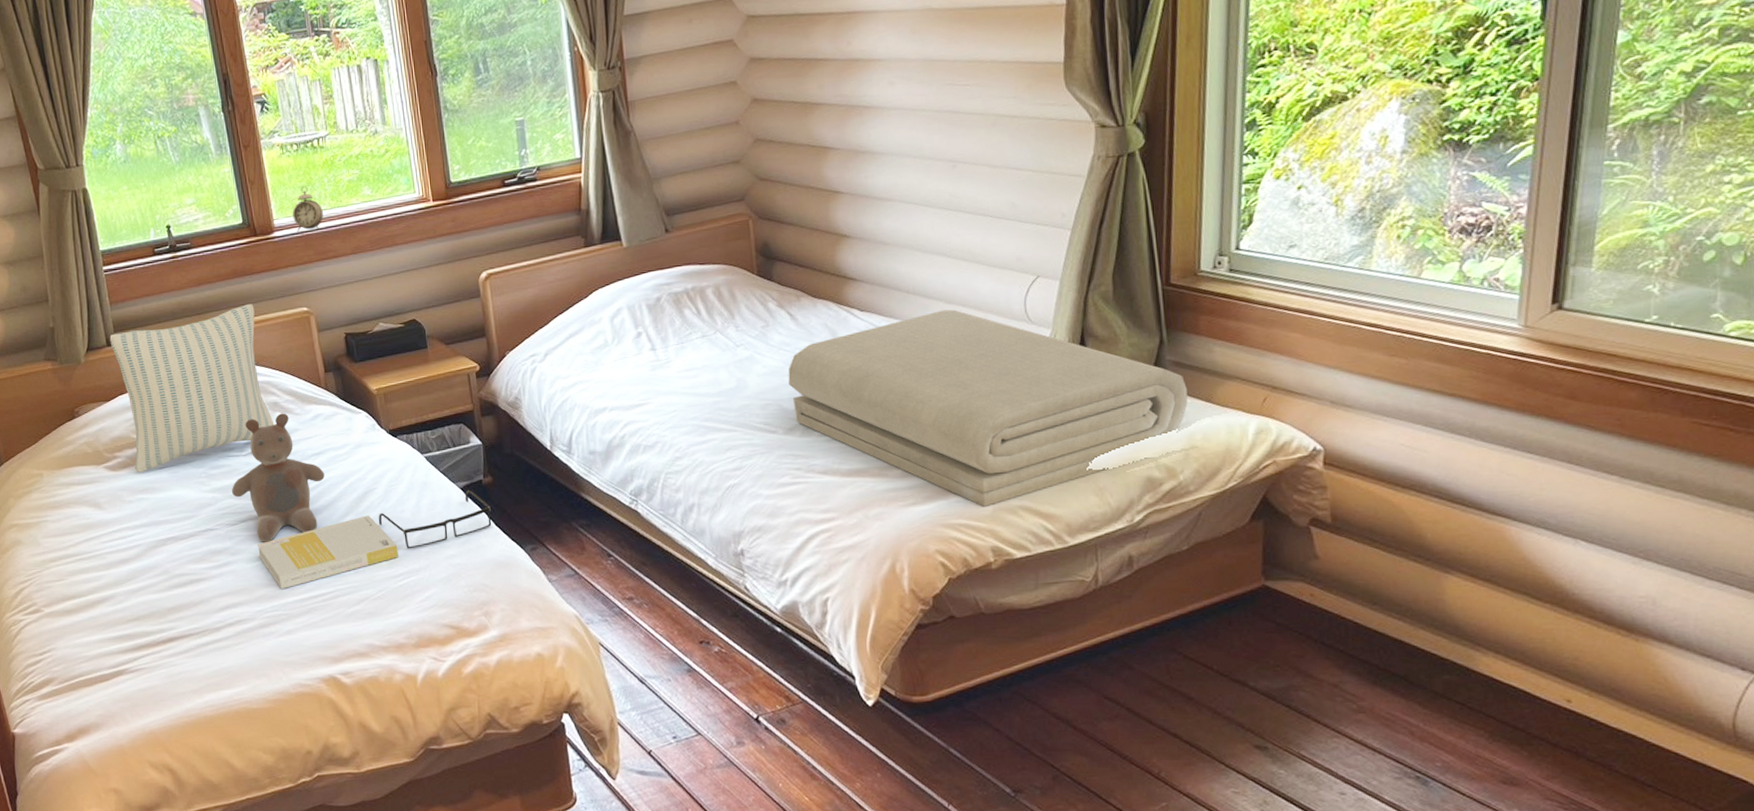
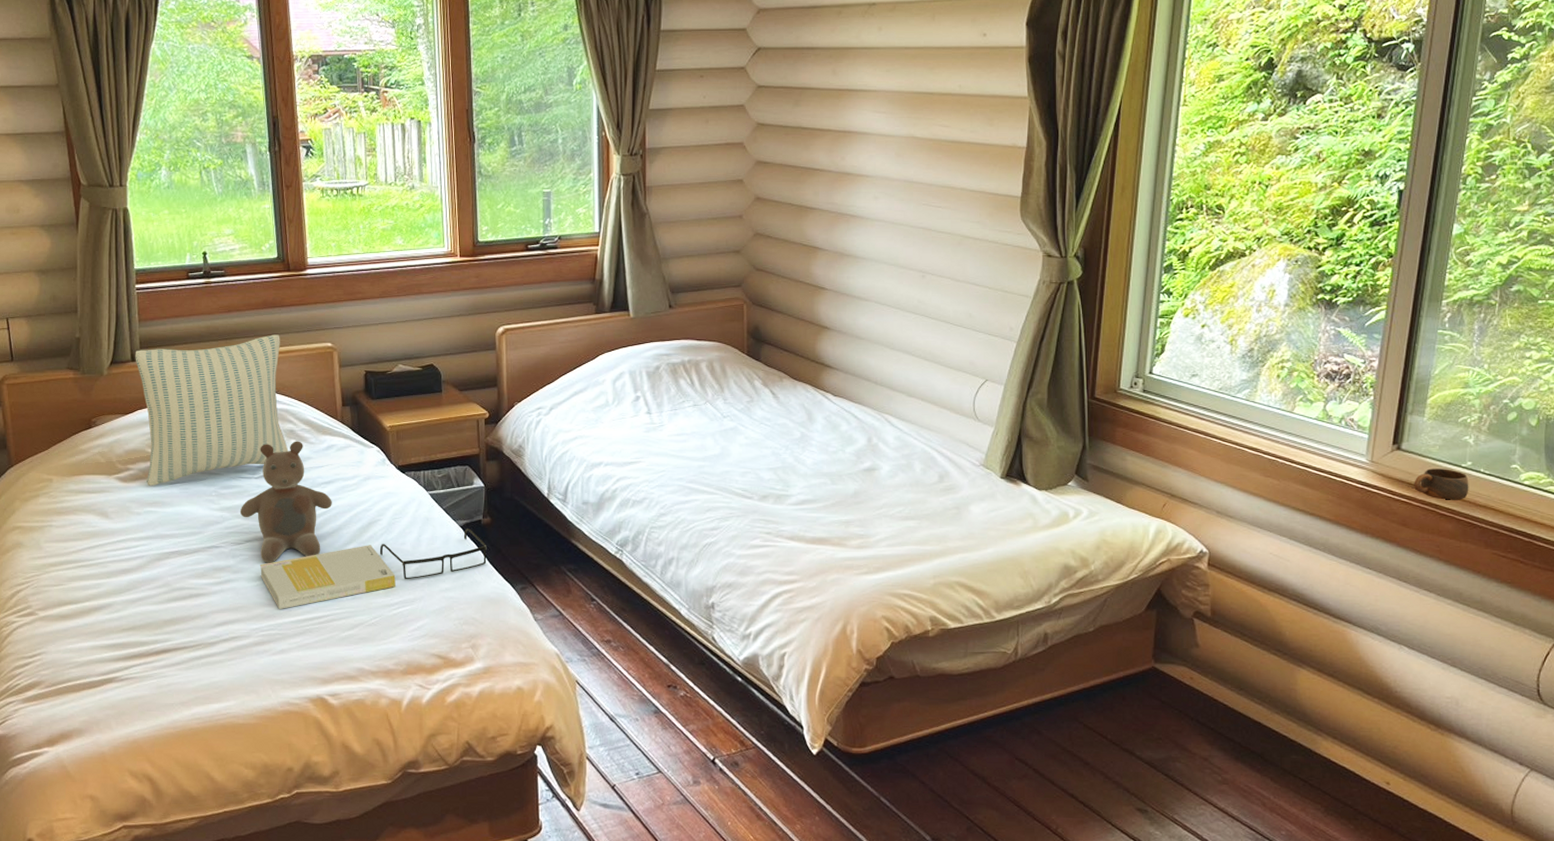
alarm clock: present [292,186,323,232] -> none [326,229,356,272]
towel: present [788,309,1188,506] -> none [766,402,1102,580]
cup: none [1582,326,1656,364] -> present [1414,468,1469,500]

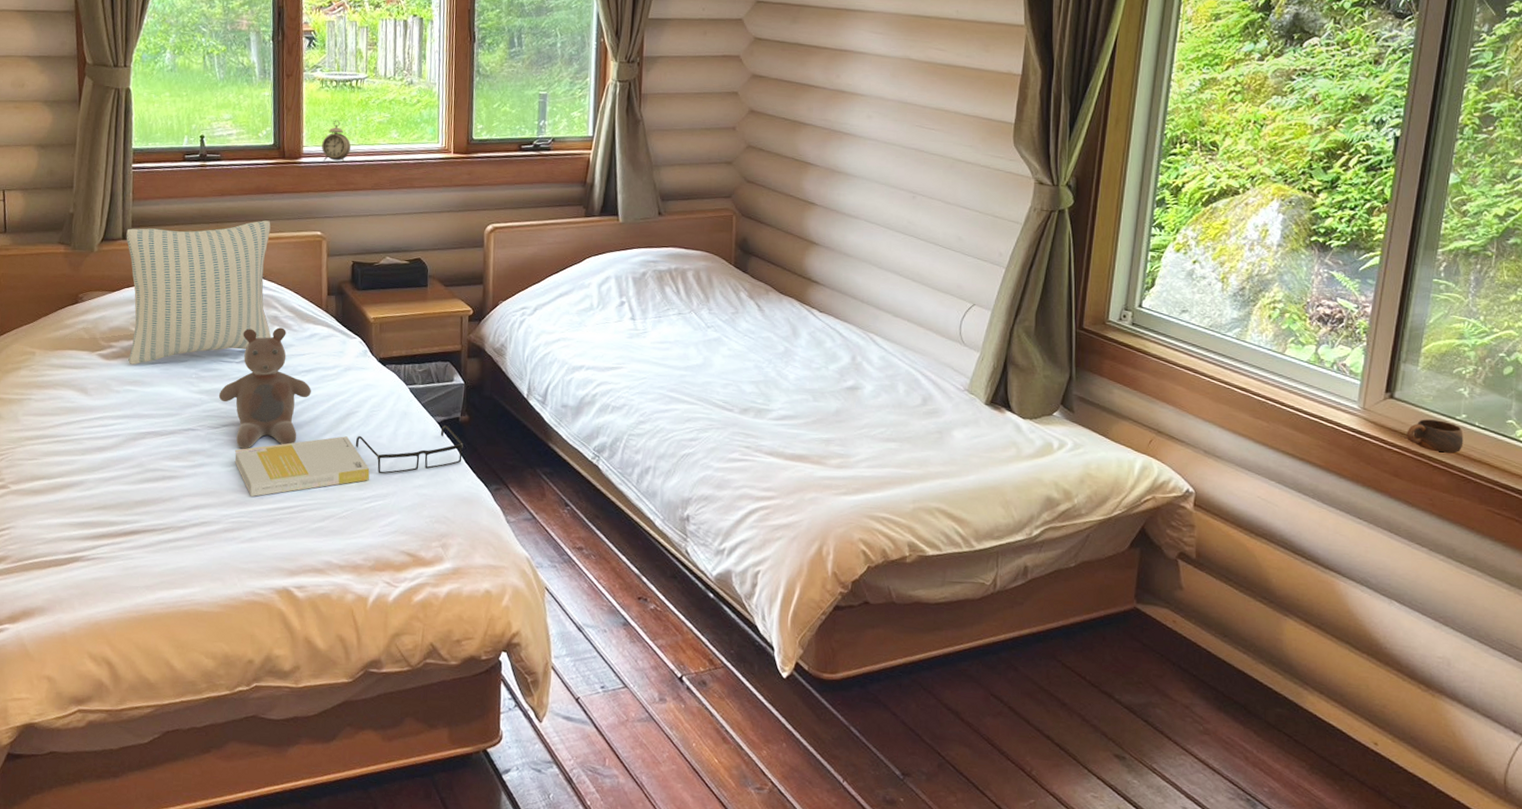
alarm clock: none [326,229,356,272] -> present [322,120,351,163]

